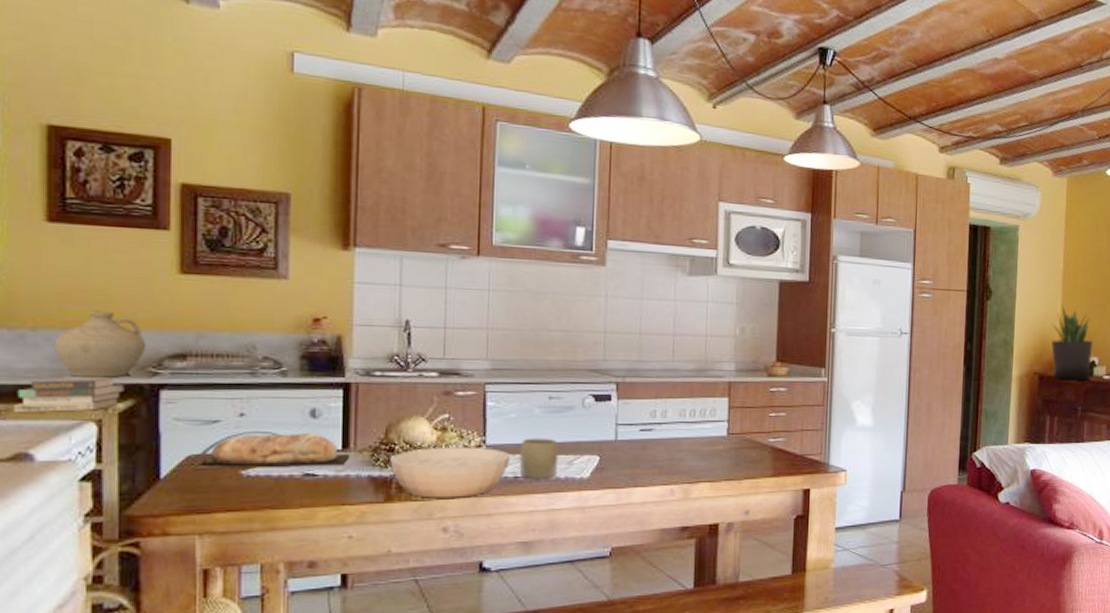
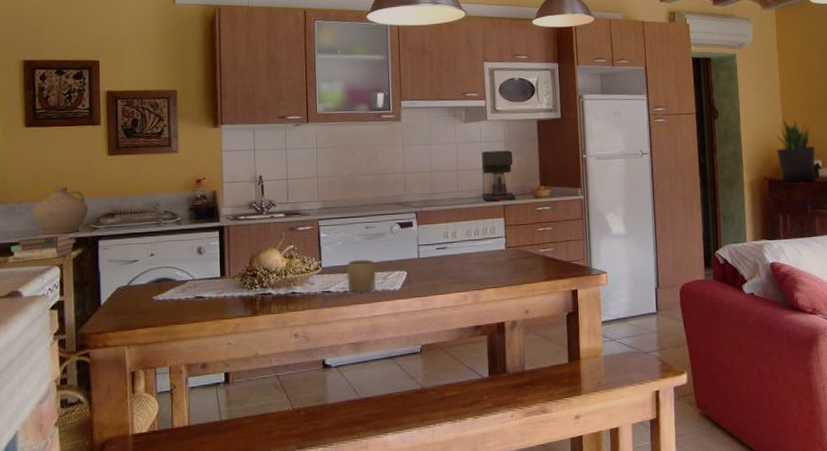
bread loaf: present [193,432,350,470] -> none [122,265,226,298]
bowl: present [390,447,511,498] -> none [254,269,341,311]
coffee maker: none [703,314,746,377] -> present [481,150,516,202]

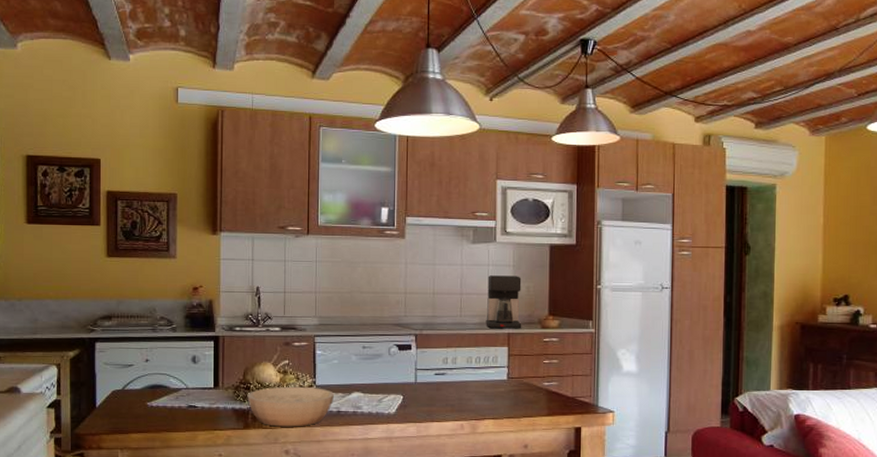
books: present [8,233,76,263] -> none [8,333,74,359]
ceramic jug: present [32,186,89,235] -> none [32,285,87,334]
bowl: none [254,269,341,311] -> present [247,386,335,427]
mug: present [347,259,376,294] -> none [341,380,371,415]
planter: present [775,118,816,184] -> none [812,258,858,331]

